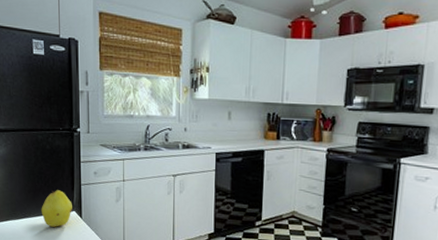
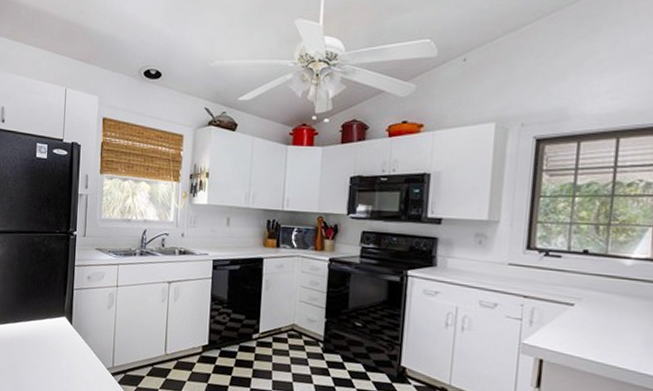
fruit: present [41,190,72,227] -> none [31,294,63,333]

